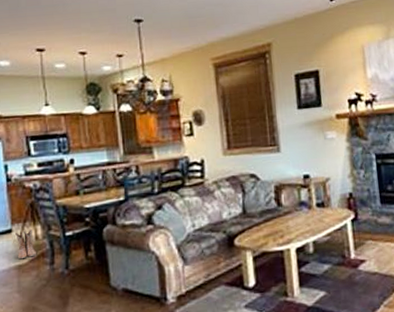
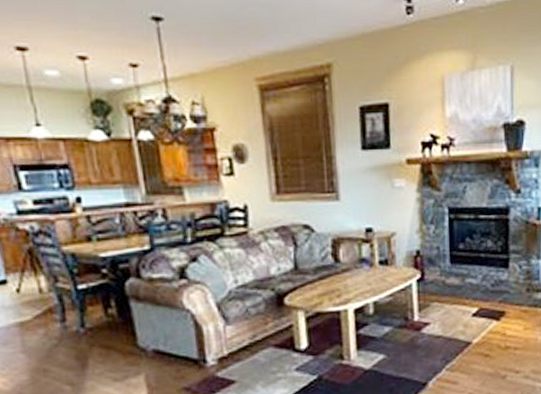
boots: present [15,229,36,260] -> none [12,281,42,316]

